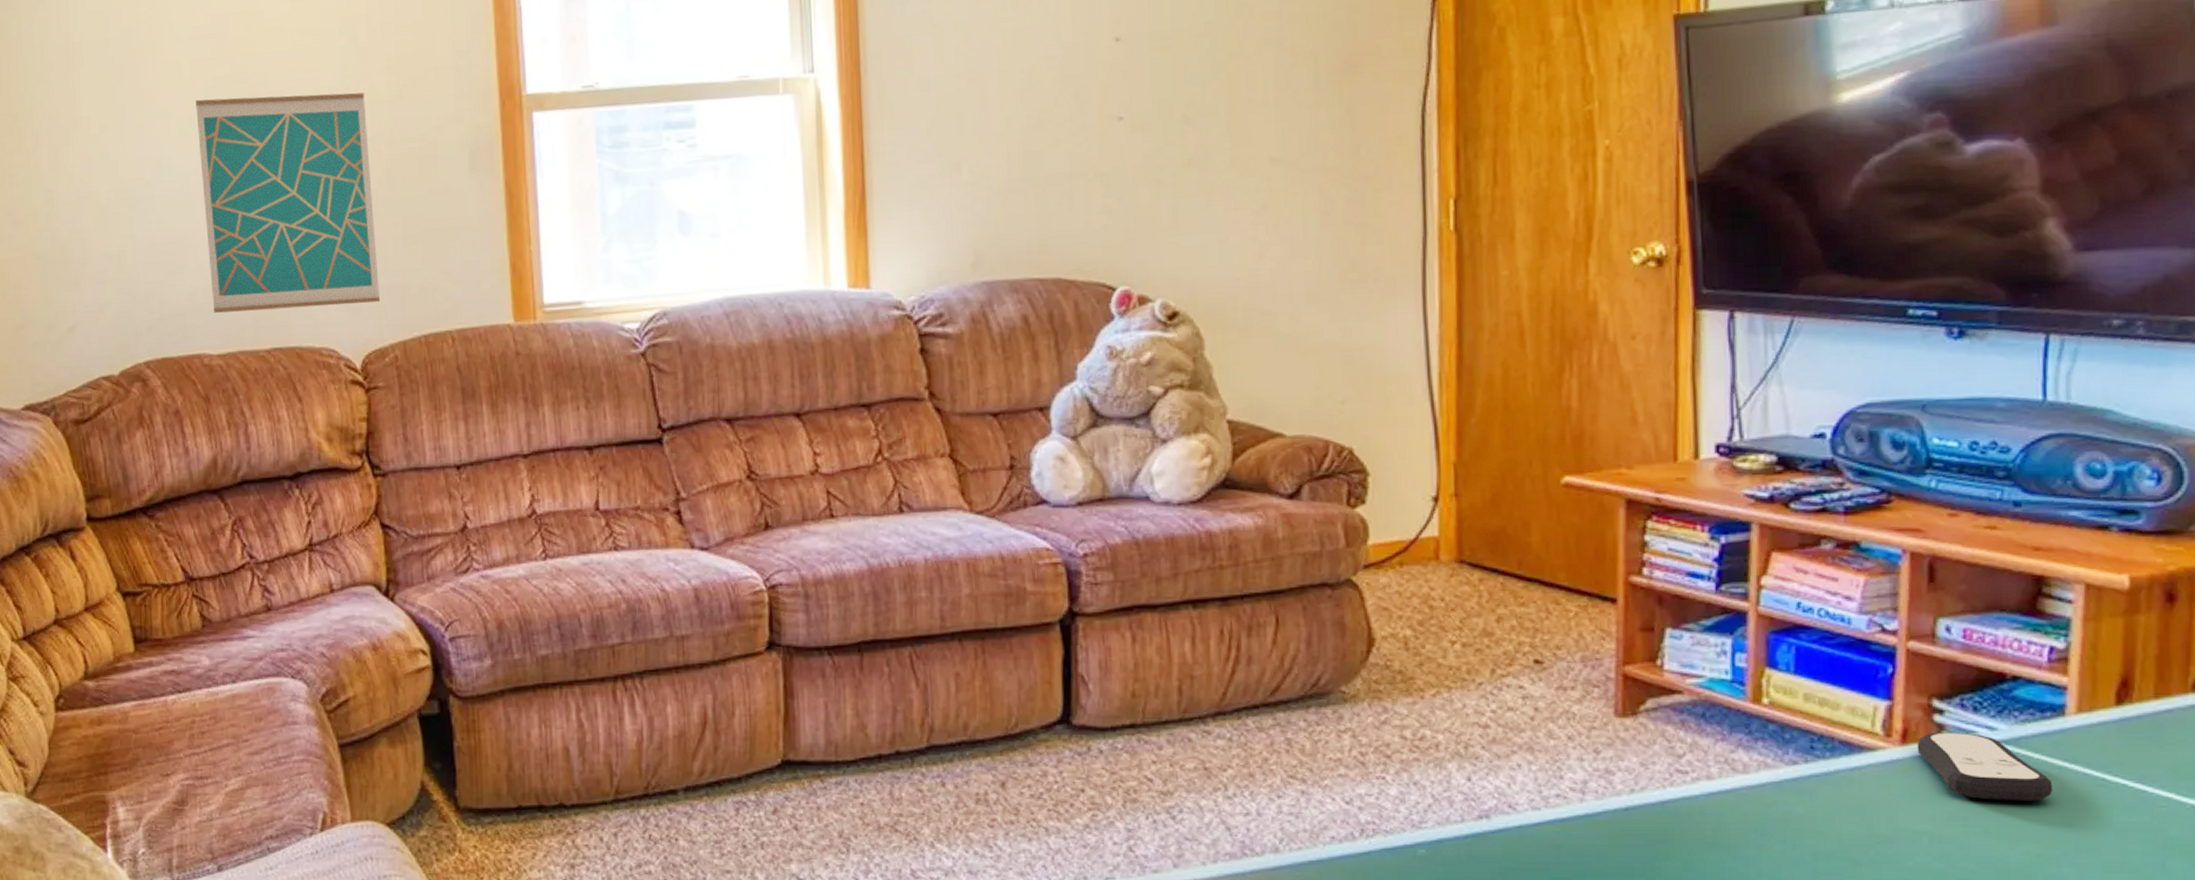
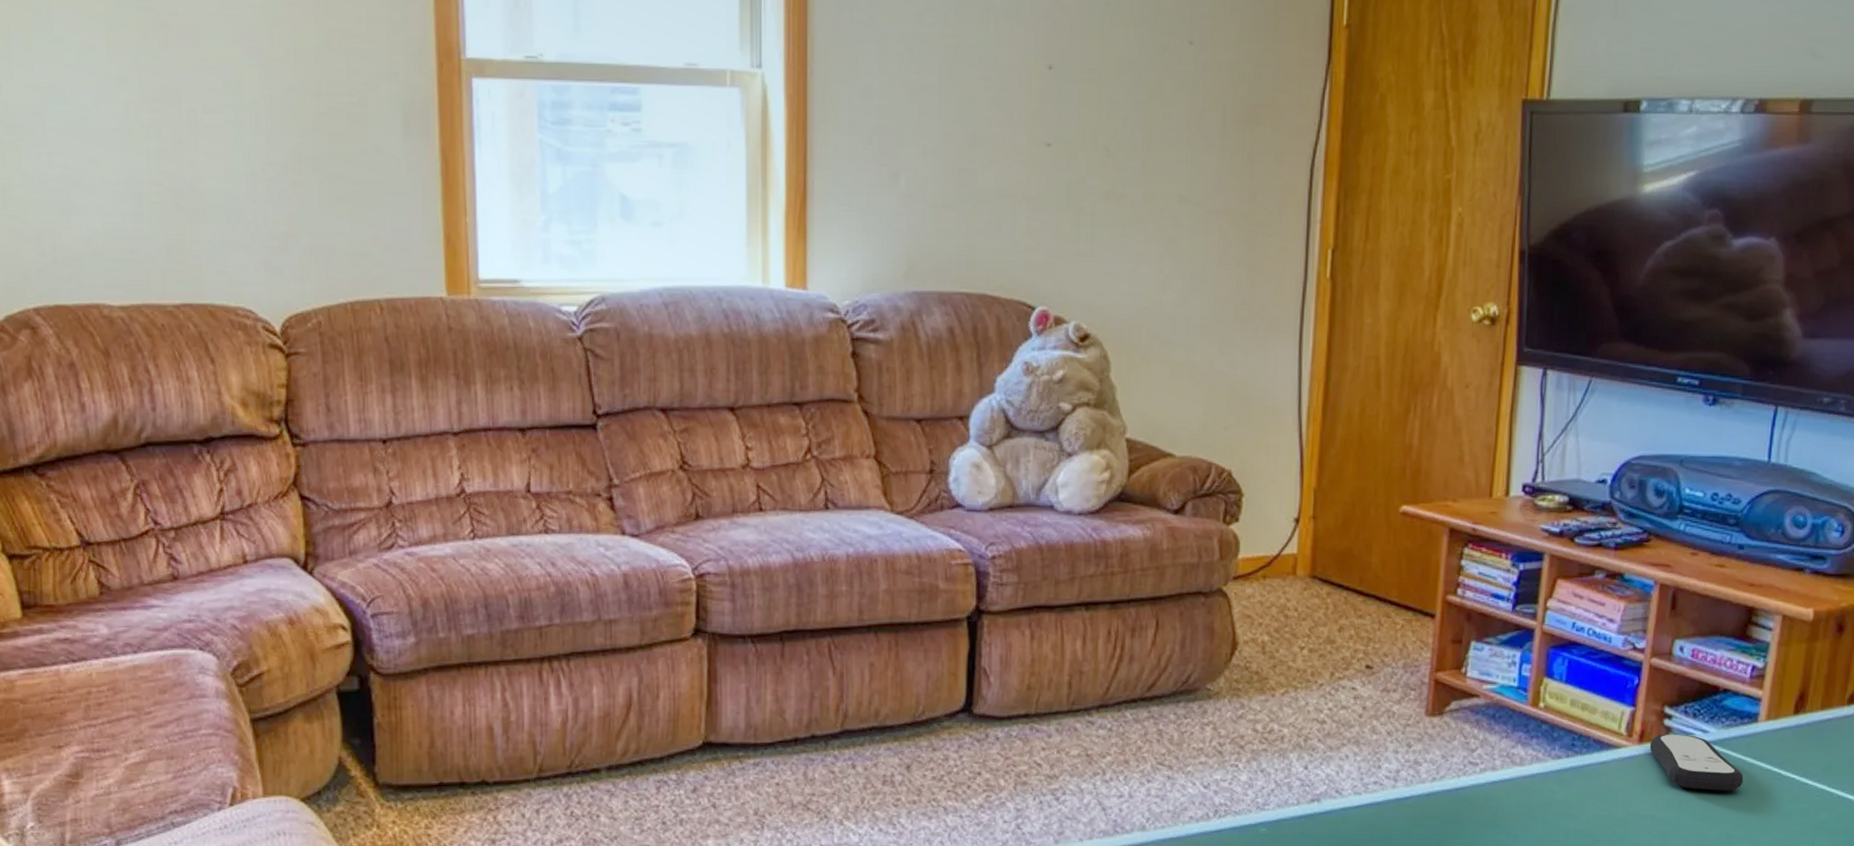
wall art: present [196,92,381,313] -> none [95,24,304,264]

